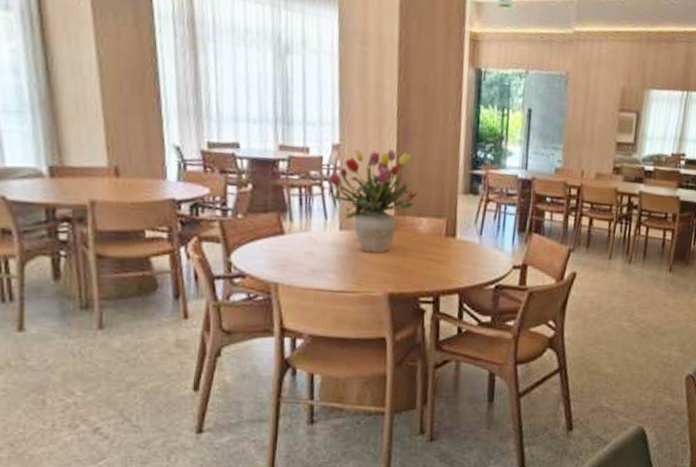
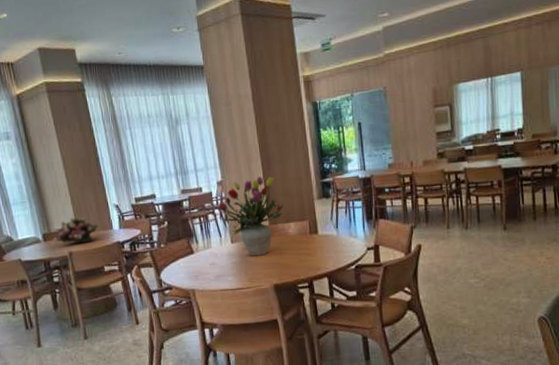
flower arrangement: none [65,148,144,193] -> present [53,216,98,244]

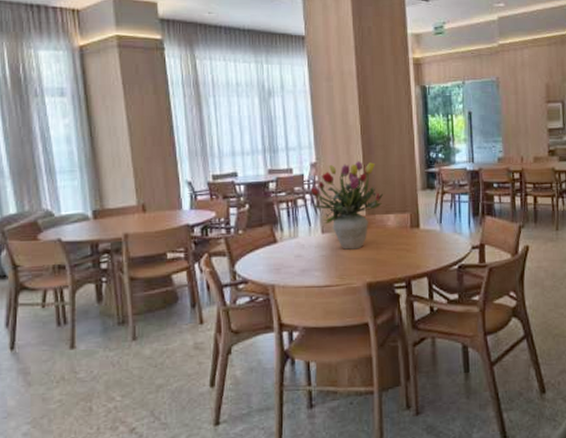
flower arrangement: present [53,216,98,244] -> none [105,191,164,224]

